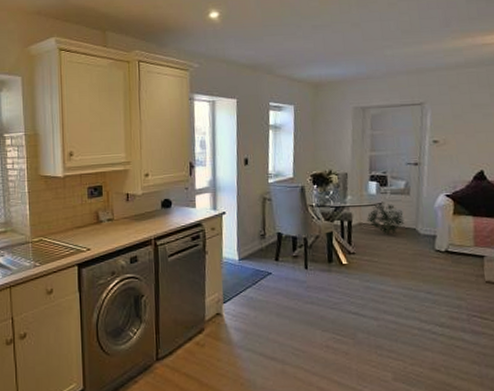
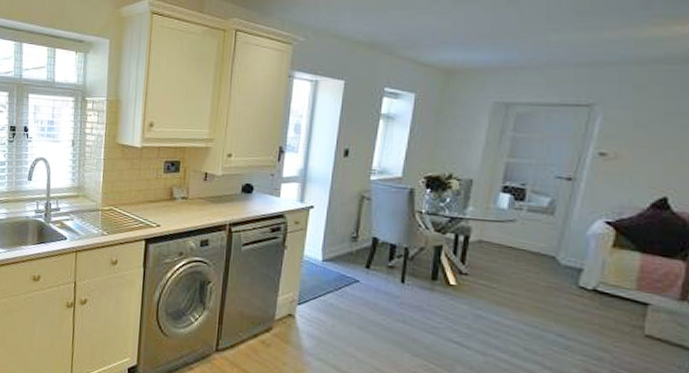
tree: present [366,203,405,234] -> none [489,220,541,259]

